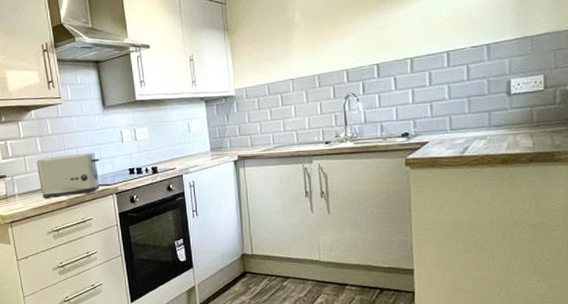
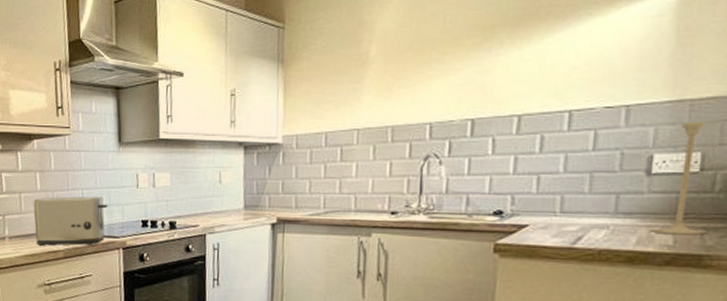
candlestick: none [515,51,556,139] -> present [649,121,708,235]

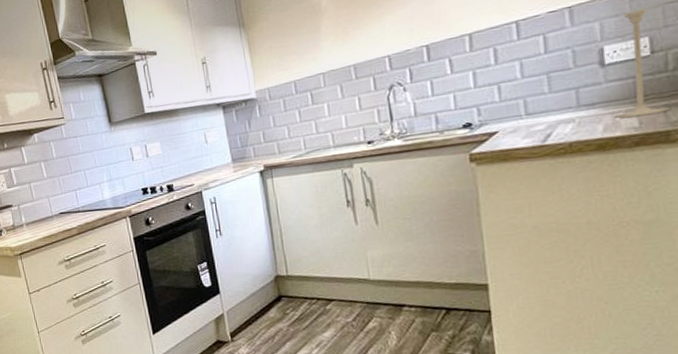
toaster: present [33,195,108,247] -> none [42,173,112,228]

